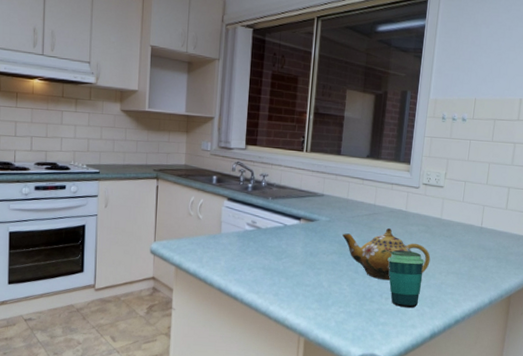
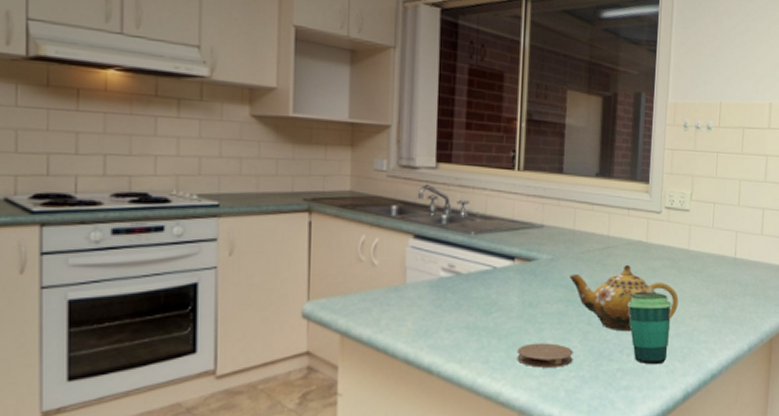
coaster: none [299,283,343,304] -> present [517,343,573,368]

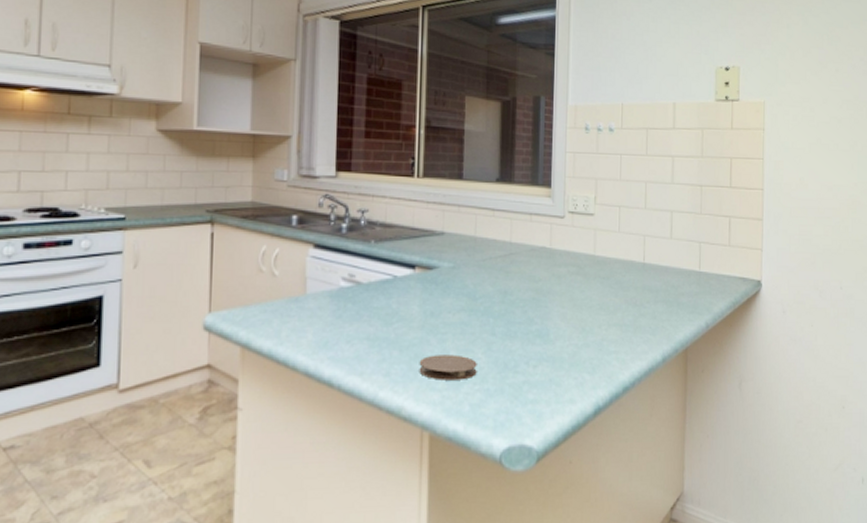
teapot: present [570,264,679,332] -> none [472,271,586,342]
cup: present [627,291,672,365] -> none [532,299,579,377]

